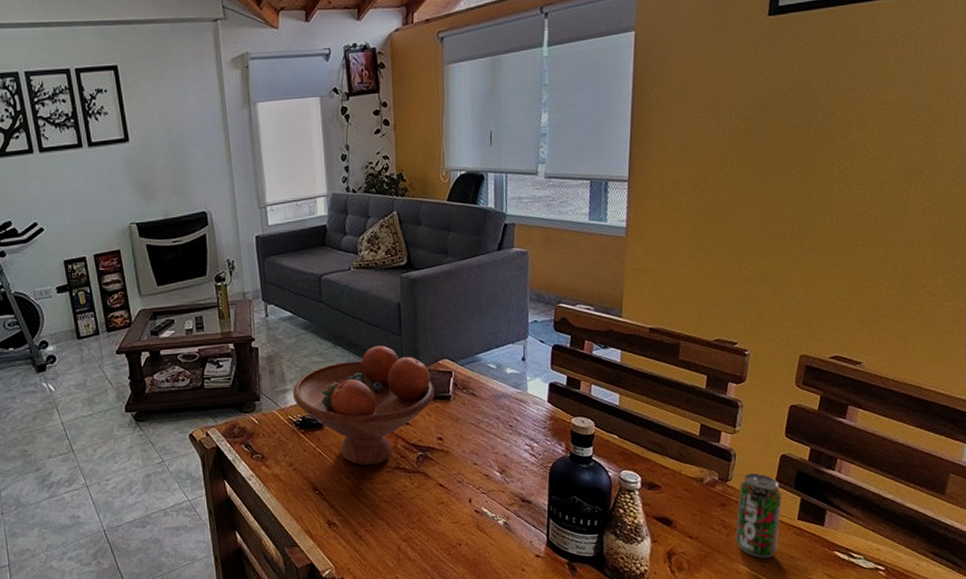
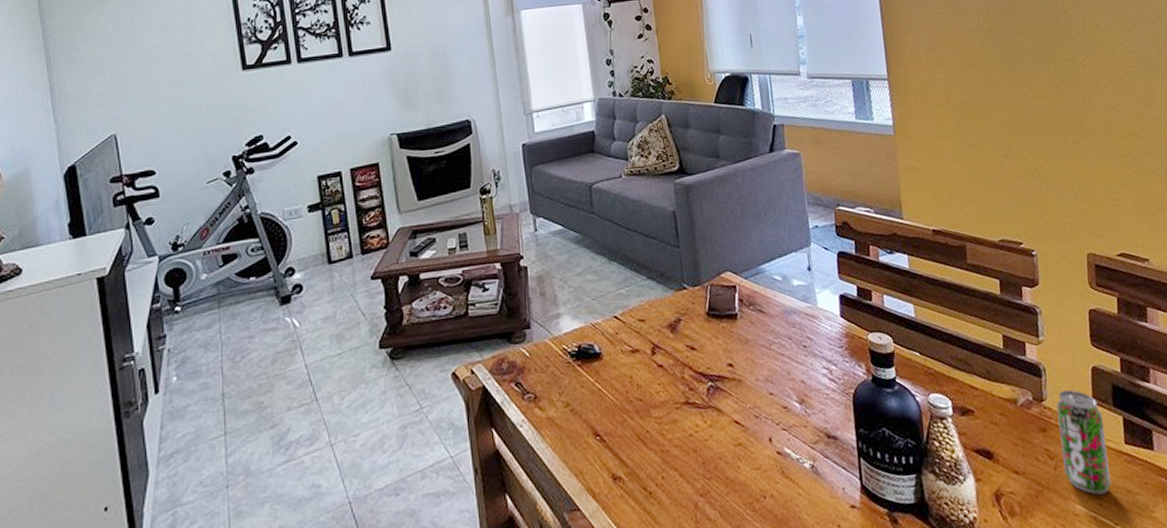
fruit bowl: present [293,345,435,465] -> none [567,259,720,402]

